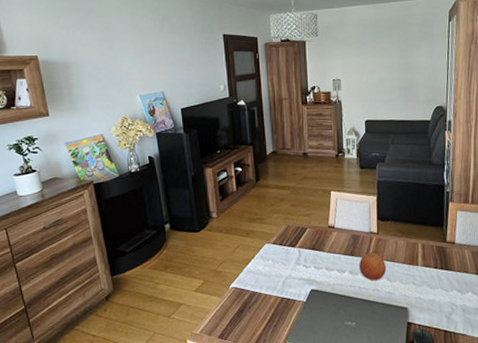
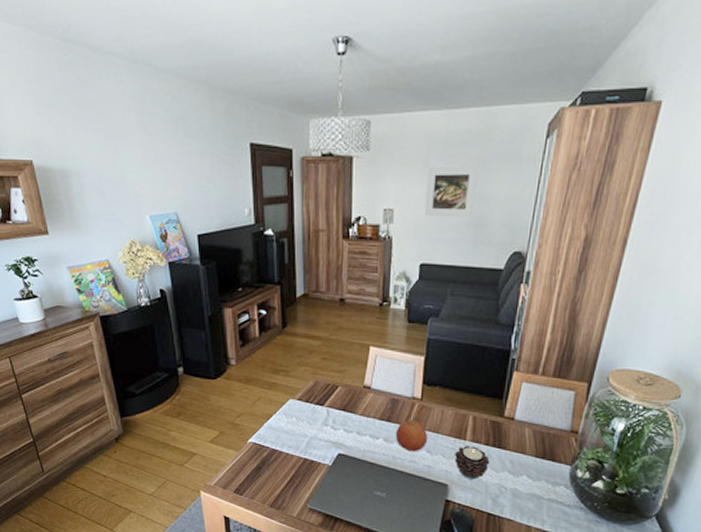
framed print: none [364,44,403,83] -> present [424,166,478,217]
candle: none [411,270,440,301] -> present [454,445,490,480]

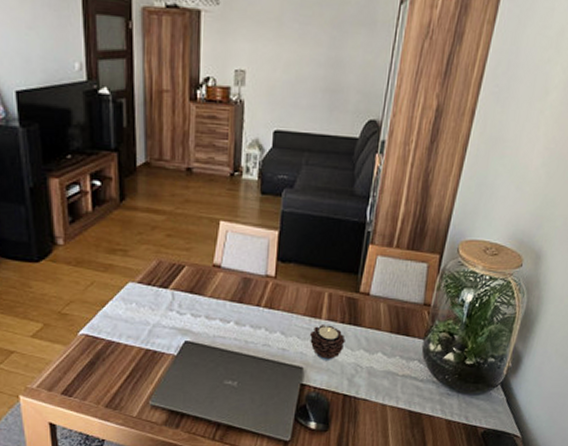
fruit: present [395,419,428,452] -> none [247,299,283,335]
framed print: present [424,166,478,217] -> none [278,26,333,82]

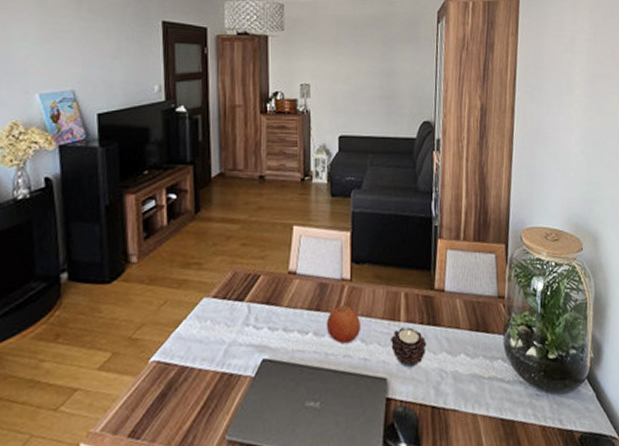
fruit: none [247,299,283,335] -> present [326,304,362,344]

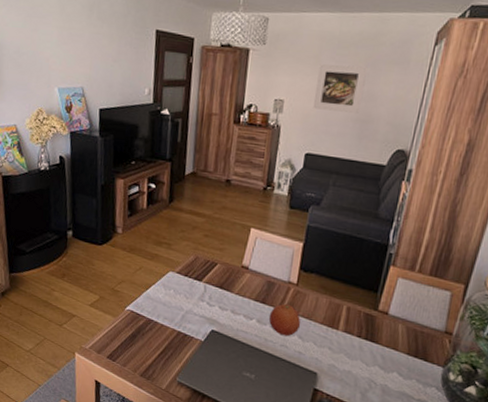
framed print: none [339,45,384,90] -> present [312,64,367,113]
candle: present [391,327,427,368] -> none [325,335,361,371]

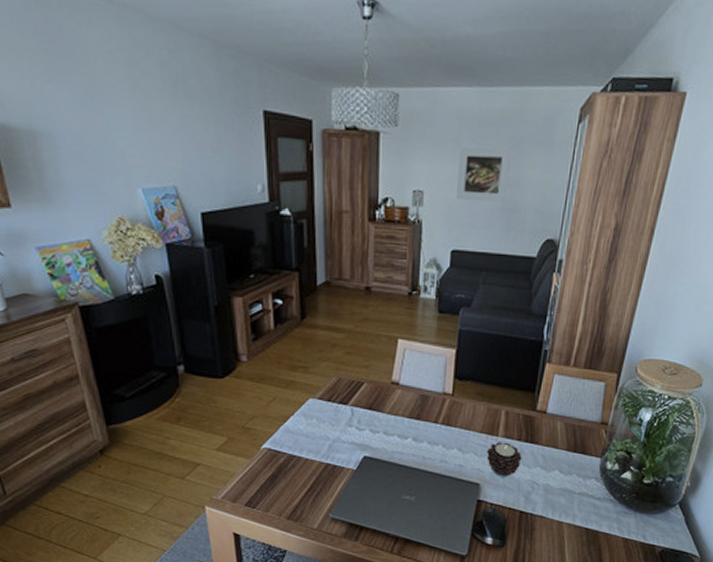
fruit: present [268,303,301,337] -> none [425,416,460,451]
candle: none [325,335,361,371] -> present [487,442,522,477]

